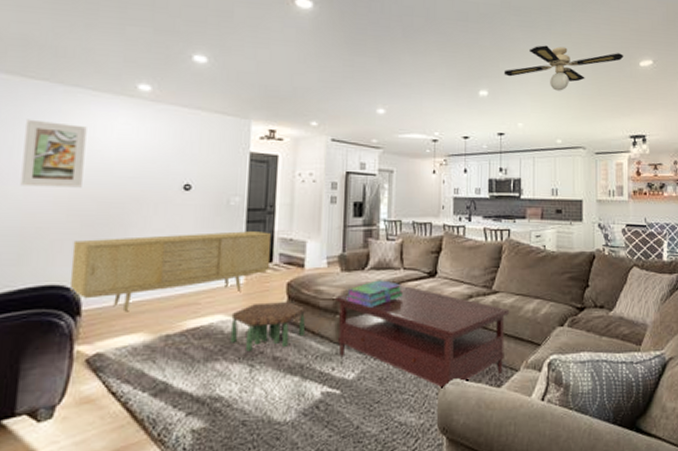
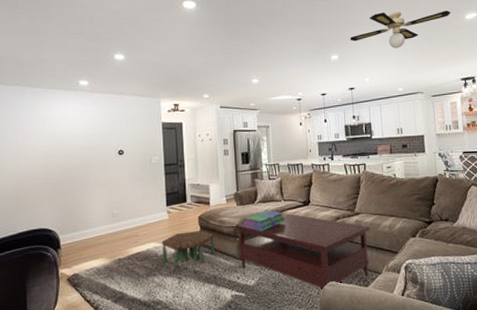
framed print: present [20,119,87,188] -> none [8,114,50,162]
sideboard: present [70,231,271,312] -> none [49,180,184,245]

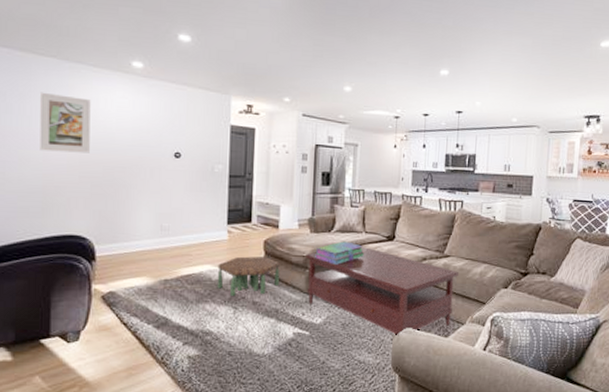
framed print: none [8,114,50,162] -> present [39,92,91,153]
ceiling fan: present [350,10,451,49] -> none [465,25,585,71]

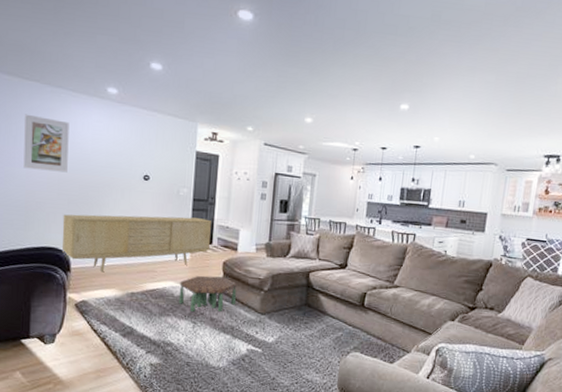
sideboard: none [85,195,250,259] -> present [62,214,211,272]
coffee table: present [305,246,460,336] -> none [261,272,408,360]
stack of books: present [315,241,364,265] -> none [270,266,317,288]

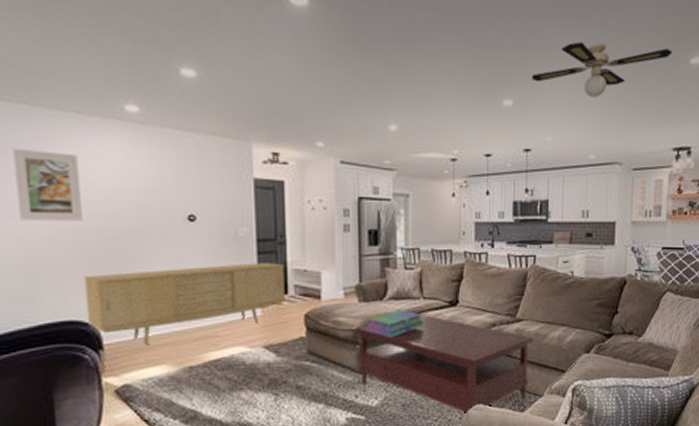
side table: present [178,275,237,312] -> none [251,333,325,381]
coffee table: none [261,272,408,360] -> present [355,314,535,415]
stack of books: none [270,266,317,288] -> present [366,310,423,337]
ceiling fan: none [426,61,551,108] -> present [531,42,672,98]

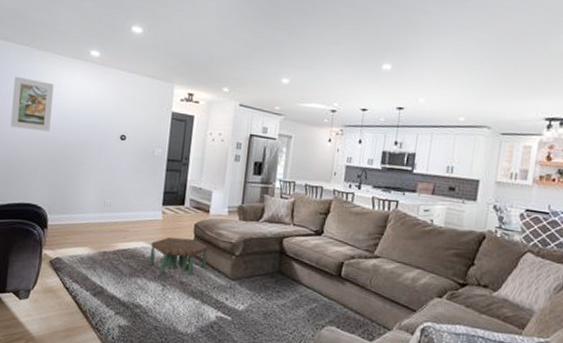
sideboard: present [83,263,285,346] -> none [41,172,184,230]
side table: none [251,333,325,381] -> present [149,237,208,275]
coffee table: present [355,314,535,415] -> none [232,238,390,334]
stack of books: present [366,310,423,337] -> none [242,231,291,254]
ceiling fan: present [531,42,672,98] -> none [410,18,552,68]

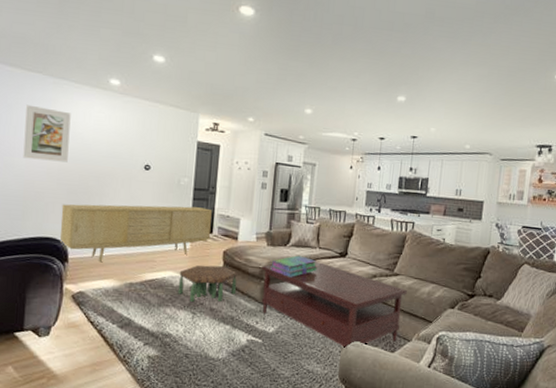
sideboard: none [41,172,184,230] -> present [60,204,212,263]
coffee table: none [232,238,390,334] -> present [261,261,408,349]
stack of books: none [242,231,291,254] -> present [270,255,317,277]

